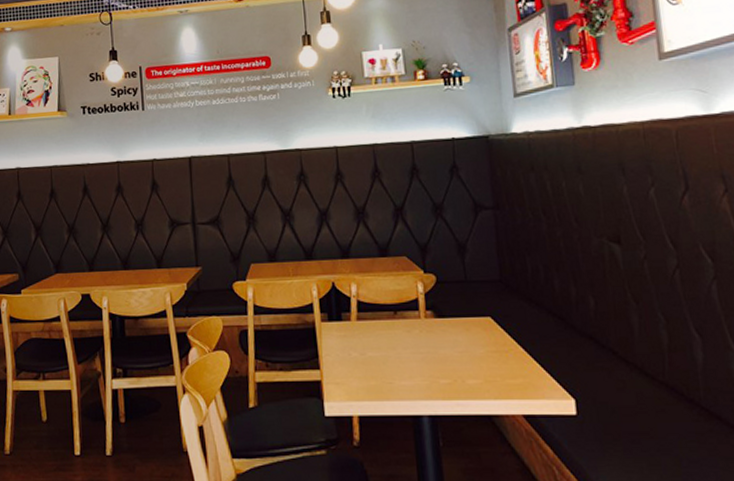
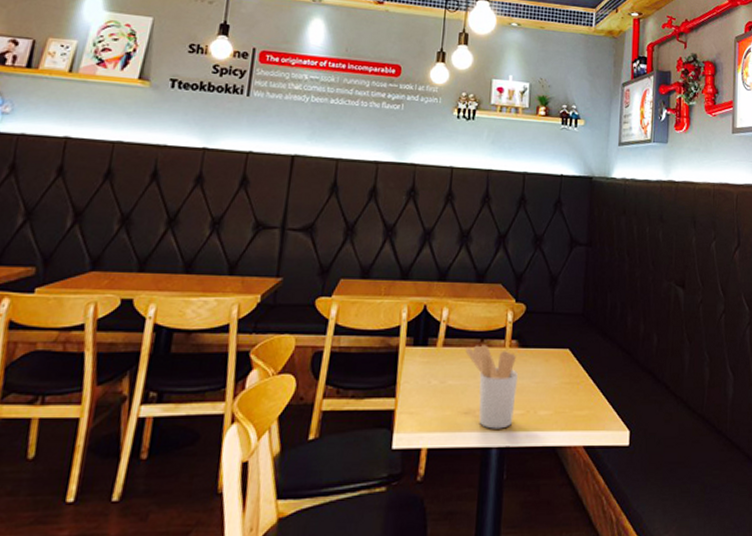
utensil holder: none [380,317,441,398] -> present [465,345,518,429]

